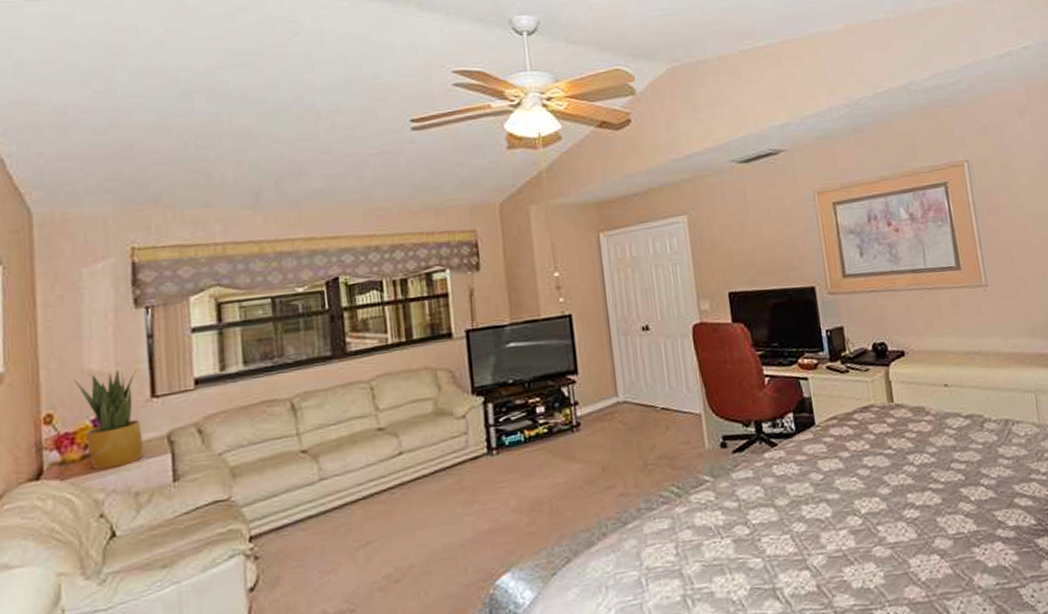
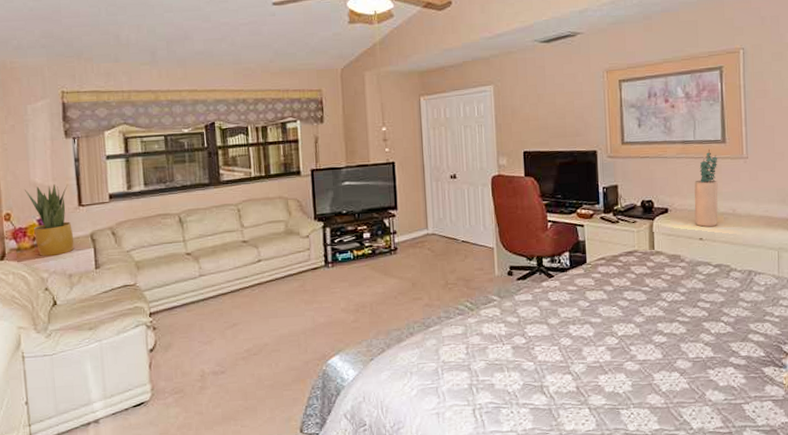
vase: none [931,277,963,371] -> present [694,148,718,228]

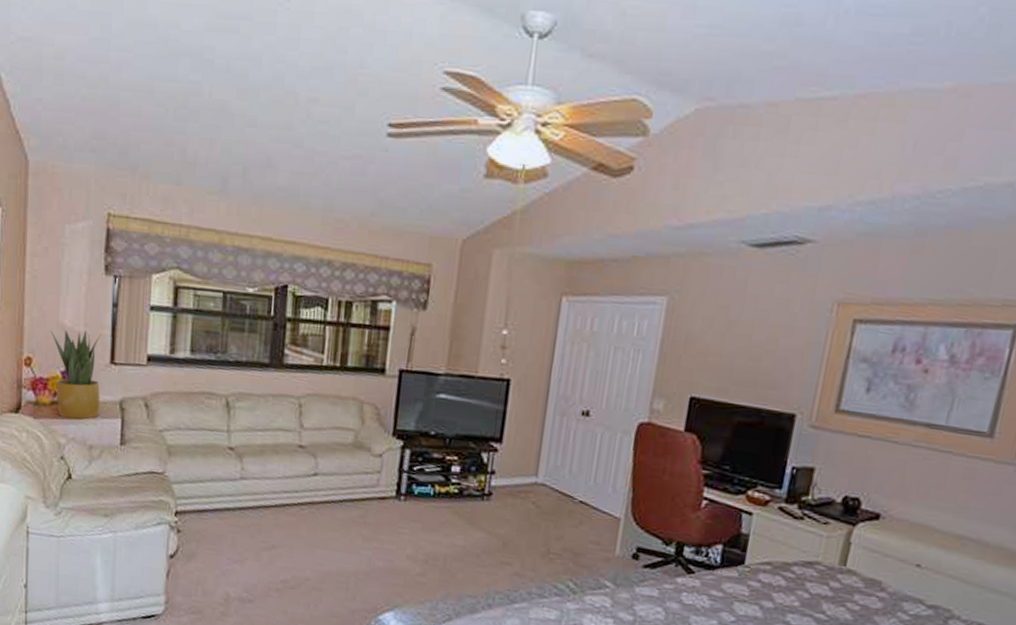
vase: present [694,148,718,228] -> none [915,441,975,553]

